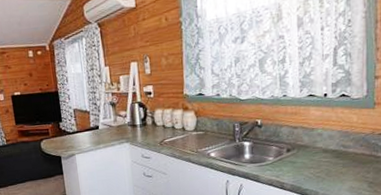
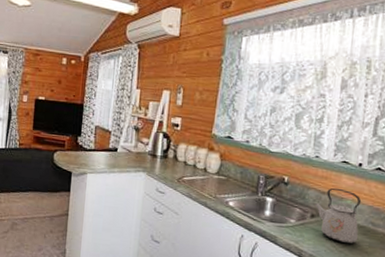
kettle: none [288,120,333,169] -> present [314,187,362,244]

